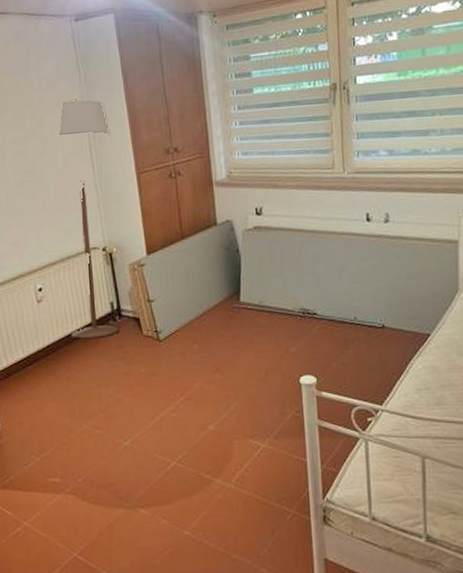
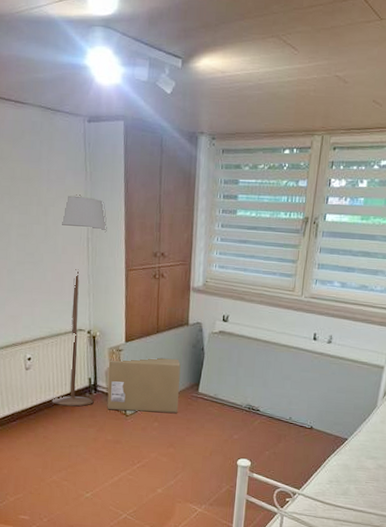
box: none [132,266,219,337] -> present [107,358,181,413]

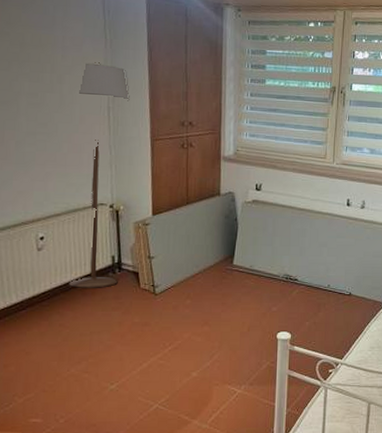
box: present [107,358,181,413] -> none [133,230,213,290]

